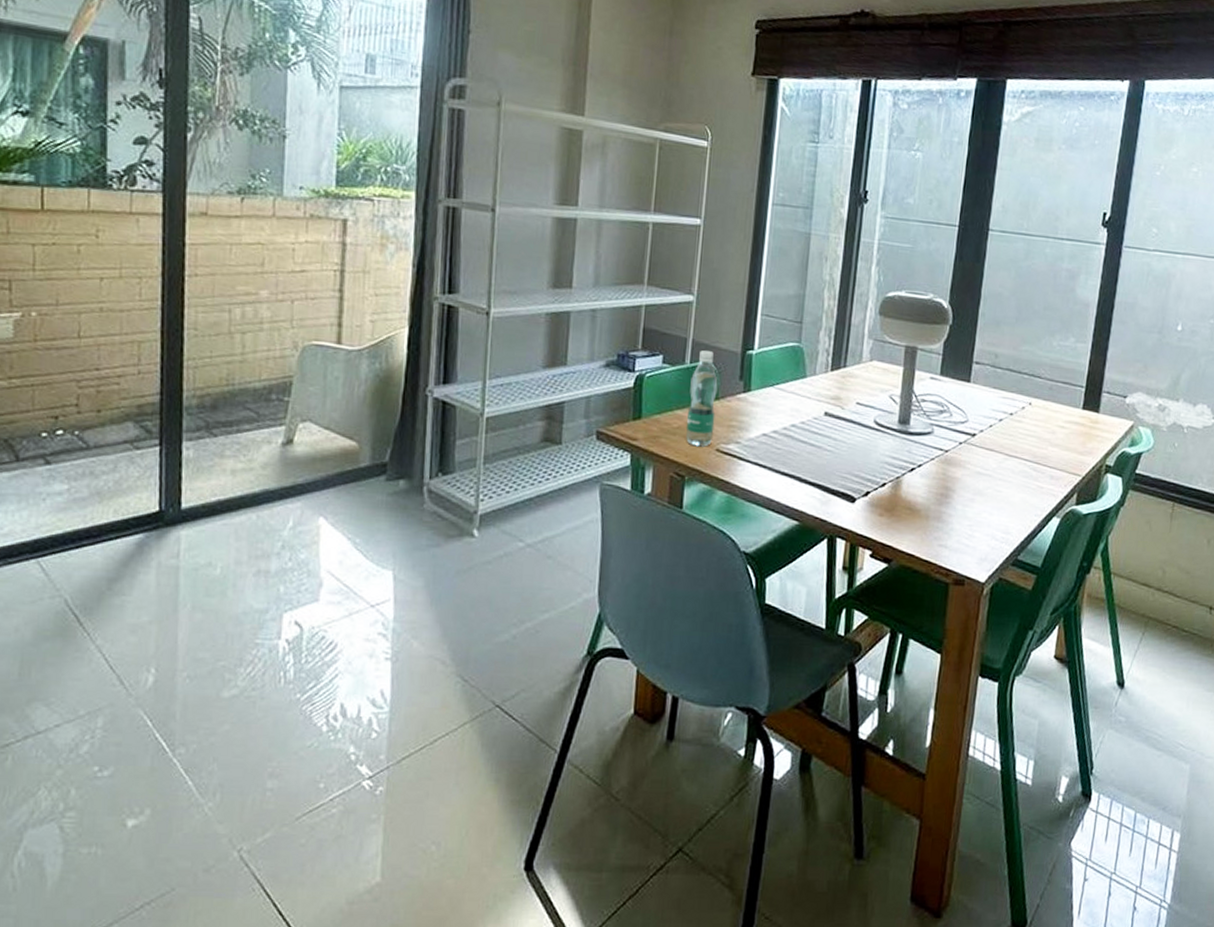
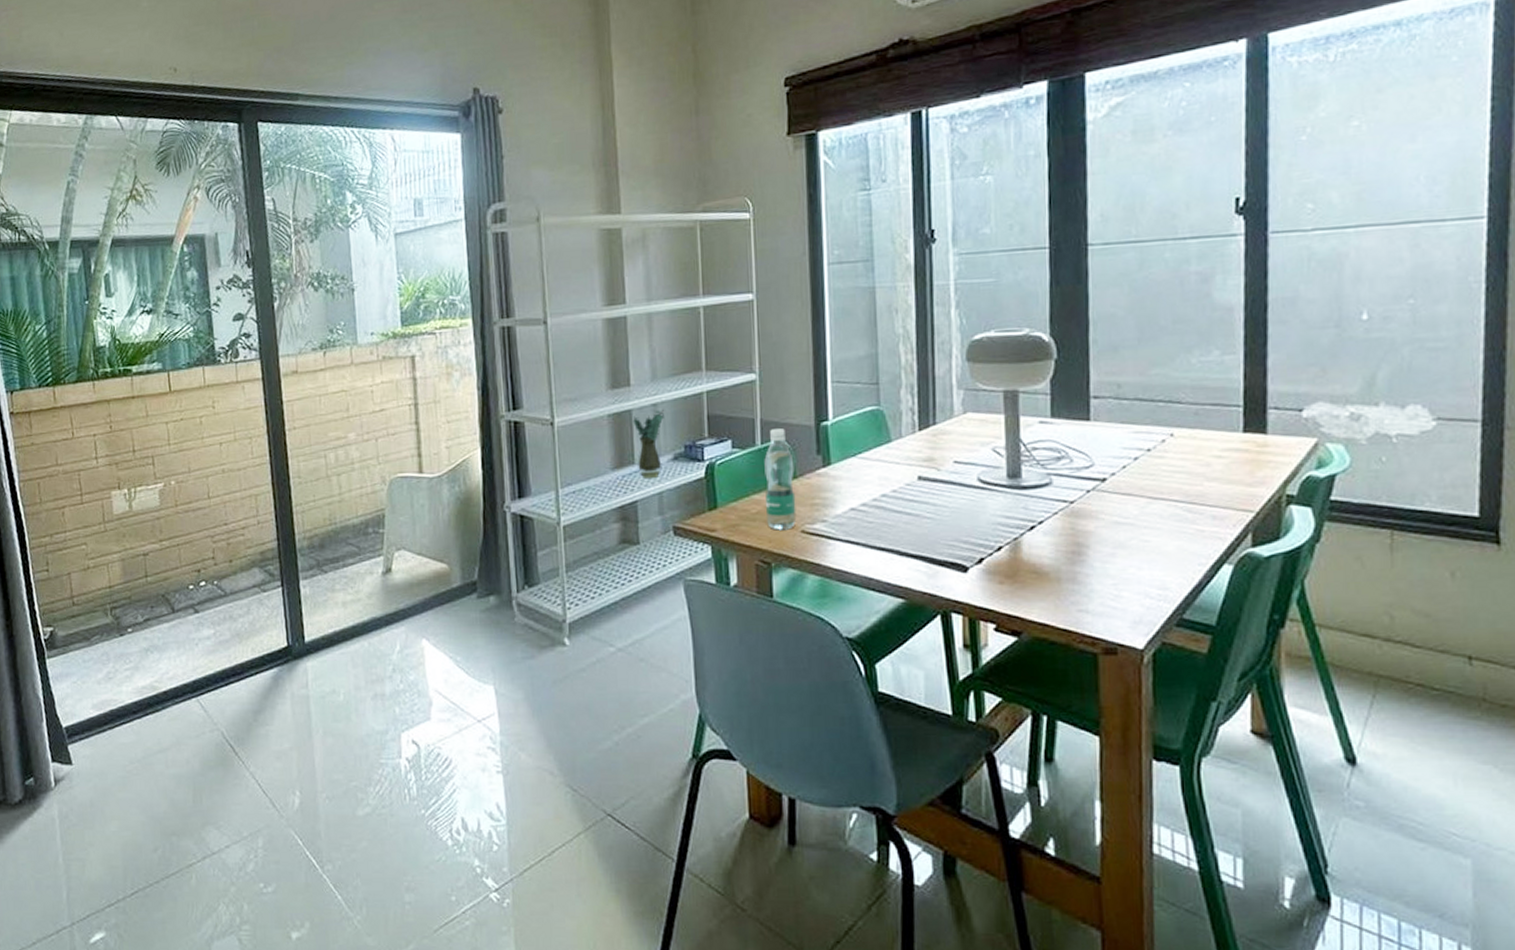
vase: none [569,316,602,383] -> present [633,410,664,480]

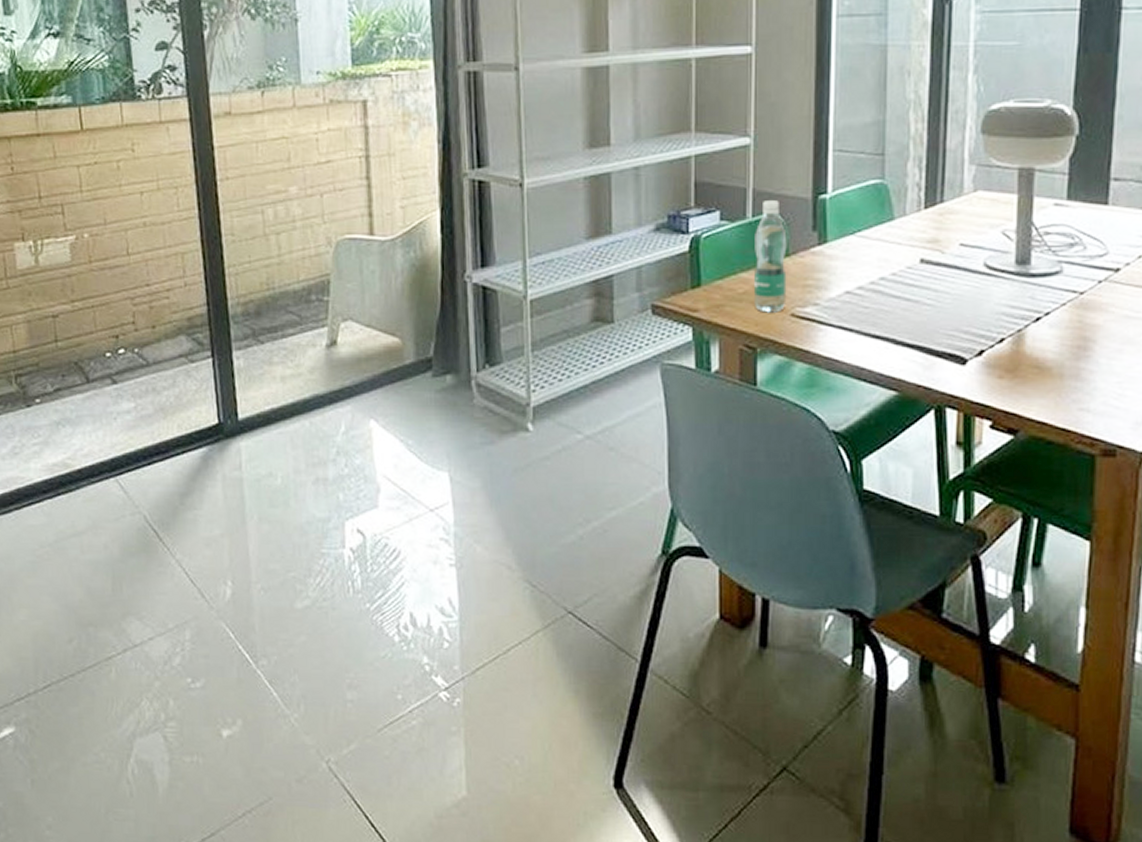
vase: present [633,410,664,480] -> none [611,174,646,252]

